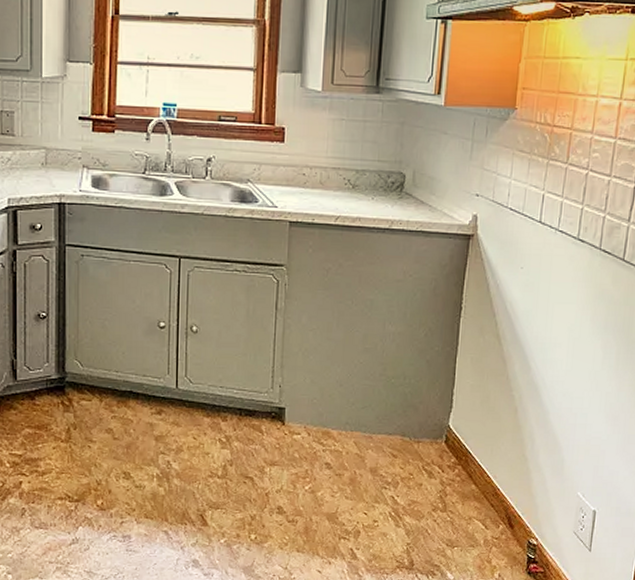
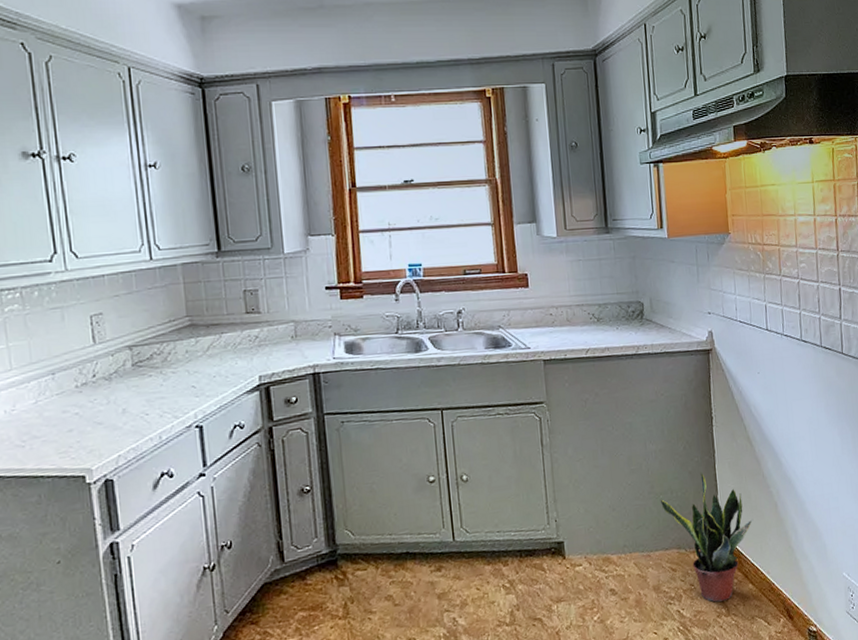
potted plant: none [391,362,489,496] -> present [660,472,754,602]

